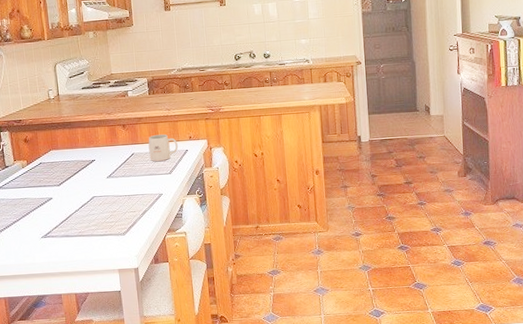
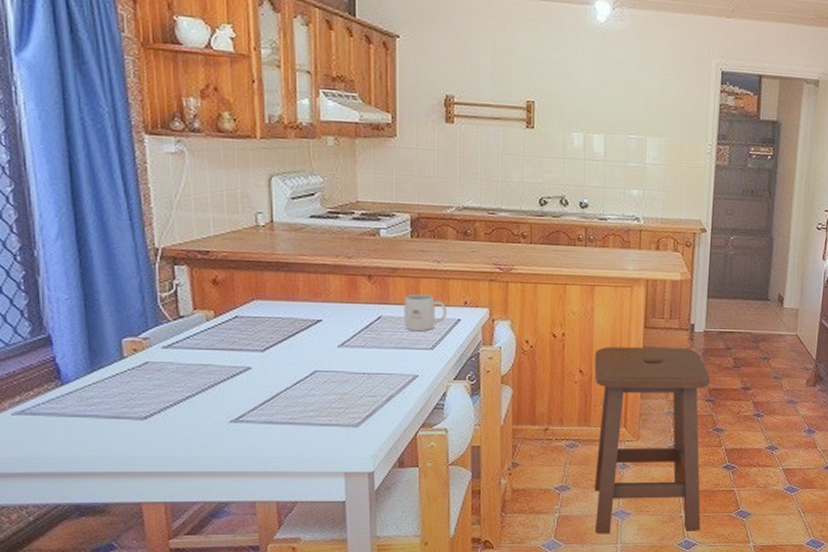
stool: none [287,155,386,307] -> present [594,347,710,534]

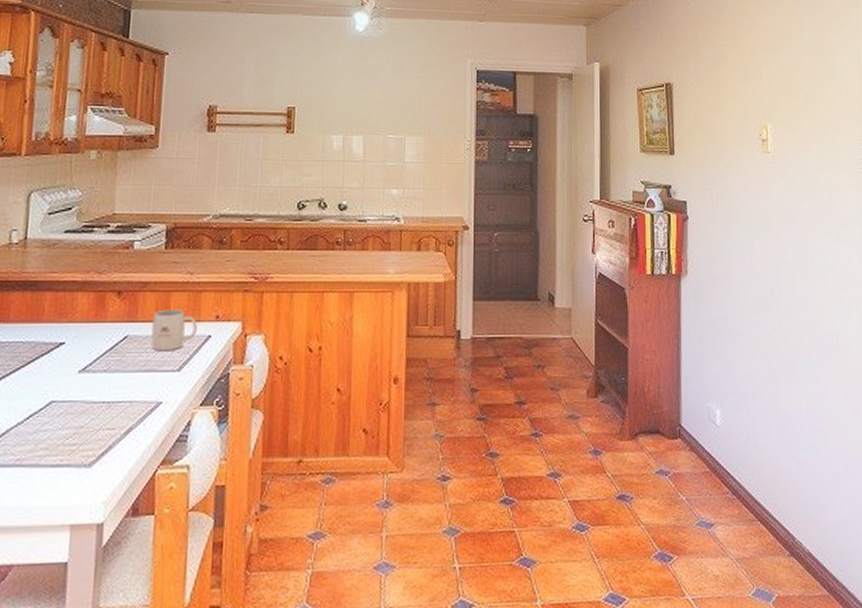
stool: present [594,347,710,534] -> none [353,358,480,595]

